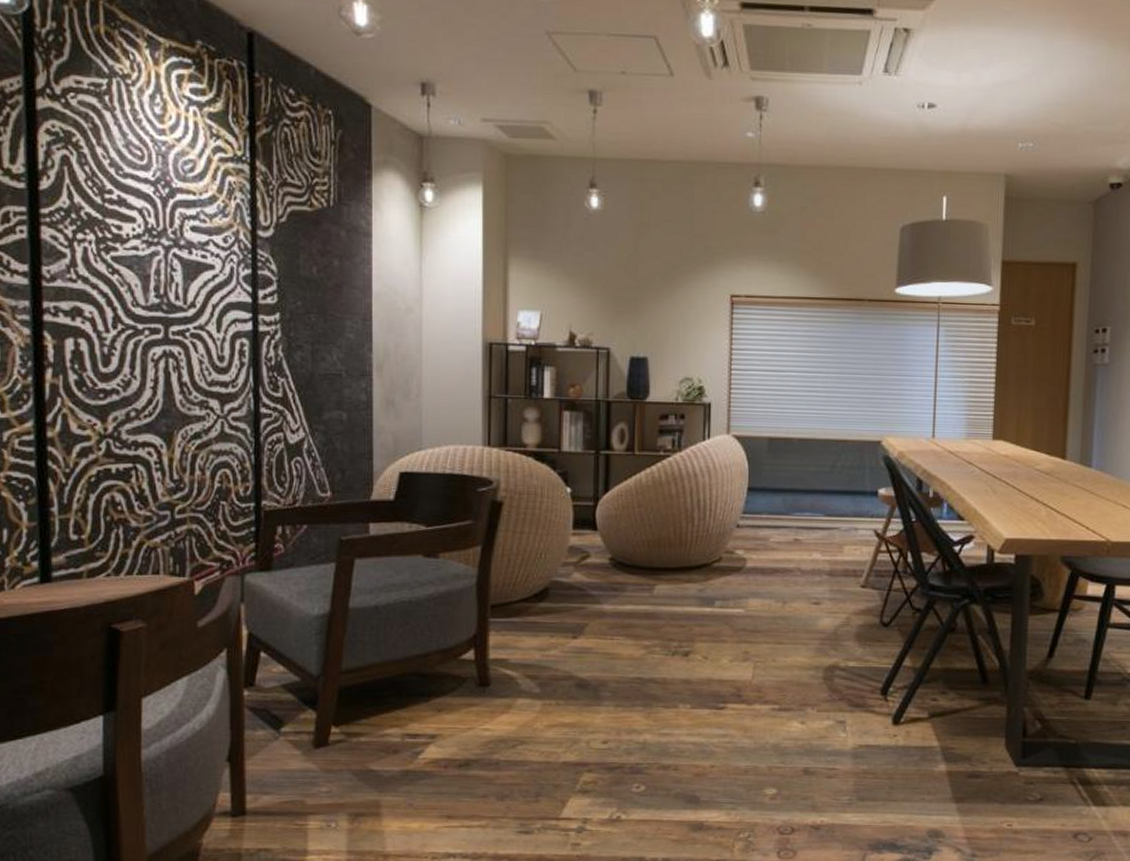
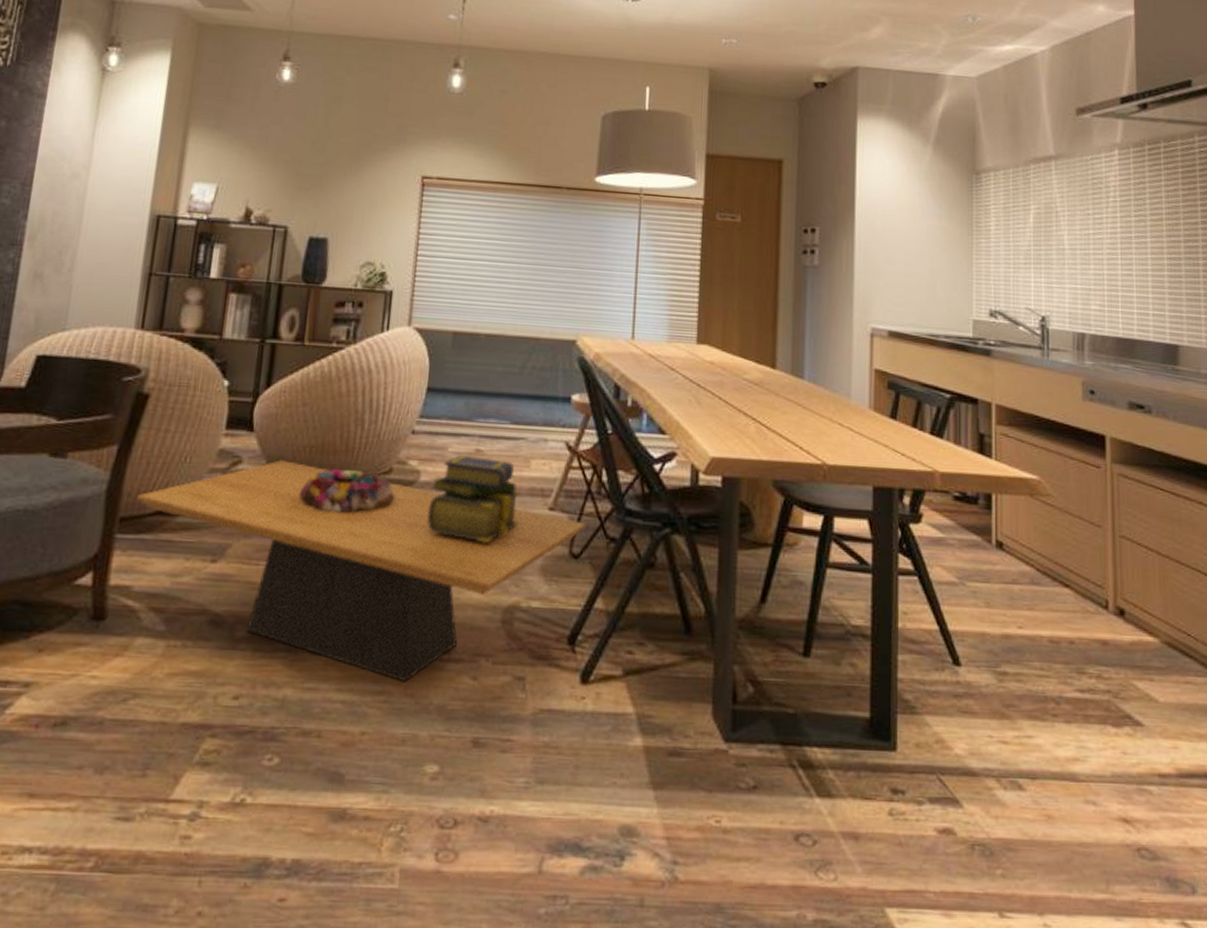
coffee table: none [504,553,894,728] -> present [137,460,586,683]
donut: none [641,560,726,595] -> present [298,469,395,513]
stack of books: none [755,544,836,616] -> present [427,455,521,543]

